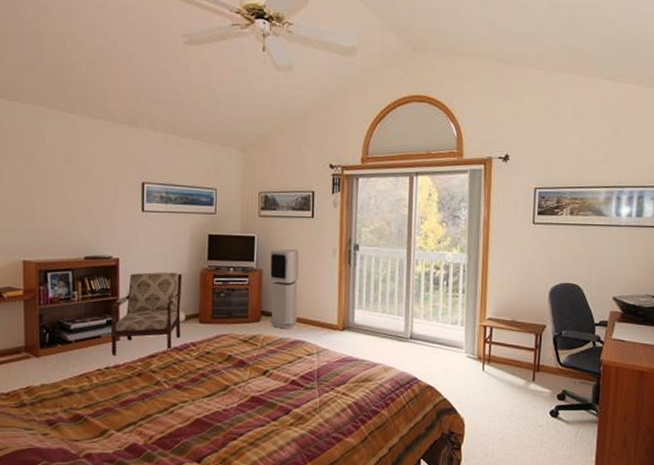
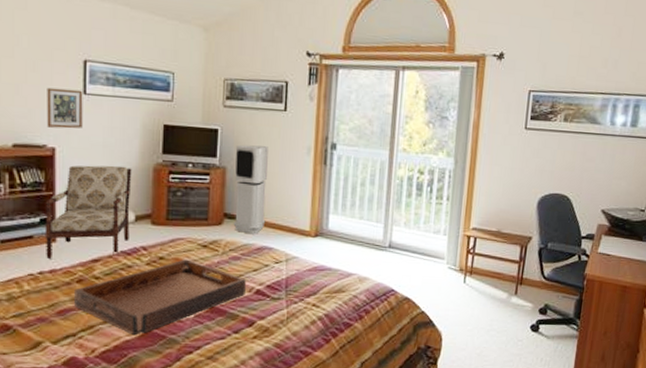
picture frame: none [112,207,141,242] -> present [47,87,83,129]
serving tray: none [134,353,282,422] -> present [73,259,246,334]

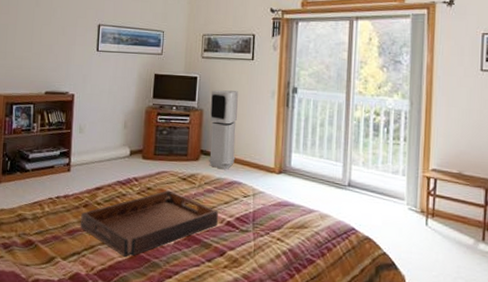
armchair: present [45,165,132,259] -> none [62,108,130,186]
picture frame: present [47,87,83,129] -> none [69,47,96,79]

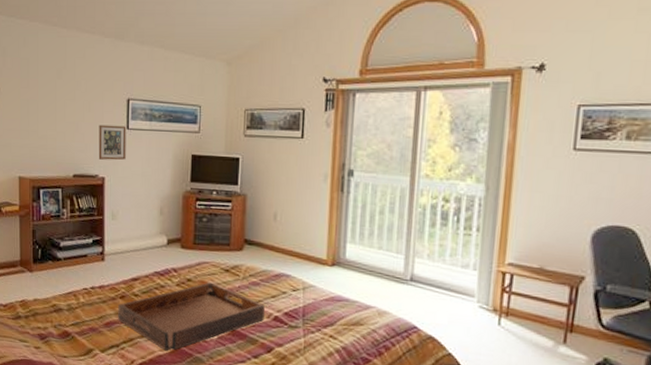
picture frame: none [69,47,96,79] -> present [98,124,126,161]
air purifier: present [208,90,238,170] -> none [253,172,286,261]

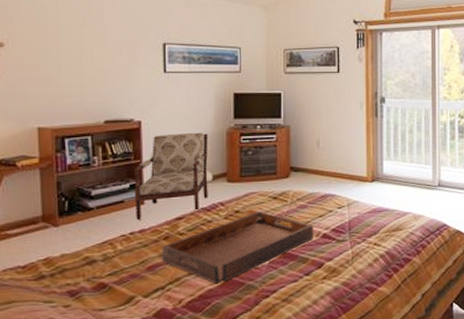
armchair: none [96,193,165,276] -> present [133,132,209,220]
picture frame: present [98,124,126,161] -> none [132,69,164,104]

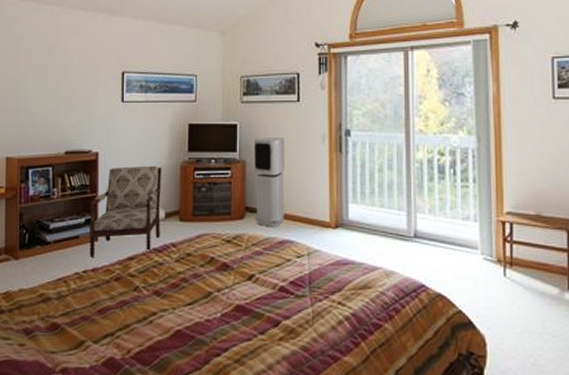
serving tray: present [161,211,313,284] -> none [112,255,269,334]
air purifier: none [297,105,328,184] -> present [253,138,286,228]

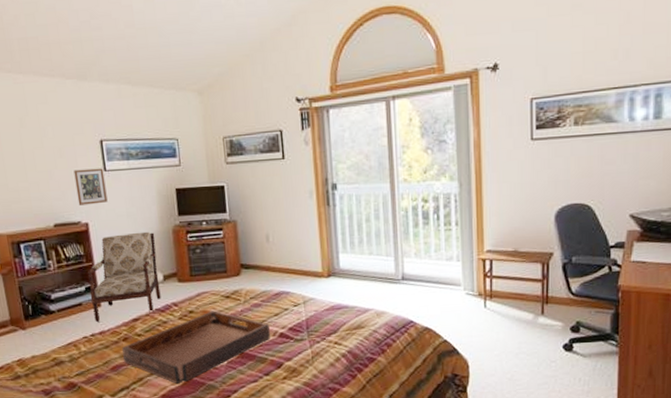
picture frame: none [92,99,121,134] -> present [73,168,108,205]
serving tray: none [112,255,269,334] -> present [121,311,270,383]
air purifier: present [253,138,286,228] -> none [242,196,280,281]

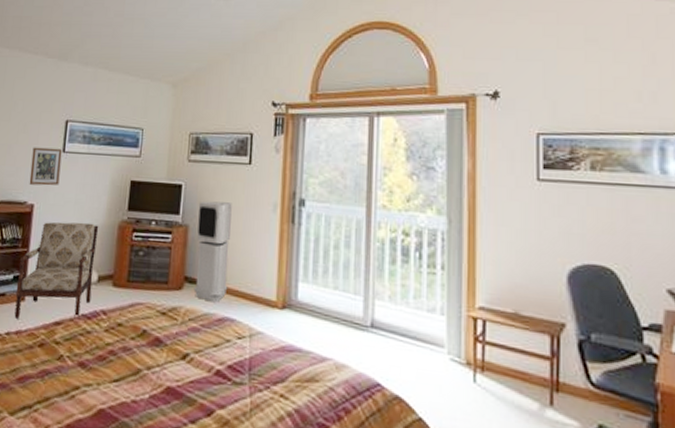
serving tray: present [121,311,270,383] -> none [34,327,205,413]
air purifier: none [242,196,280,281] -> present [193,201,232,303]

